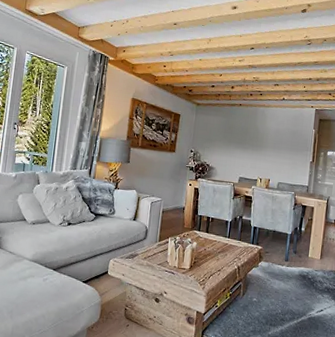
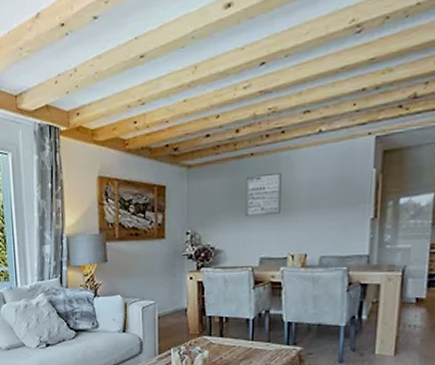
wall art: none [232,119,258,148] -> present [245,172,282,217]

